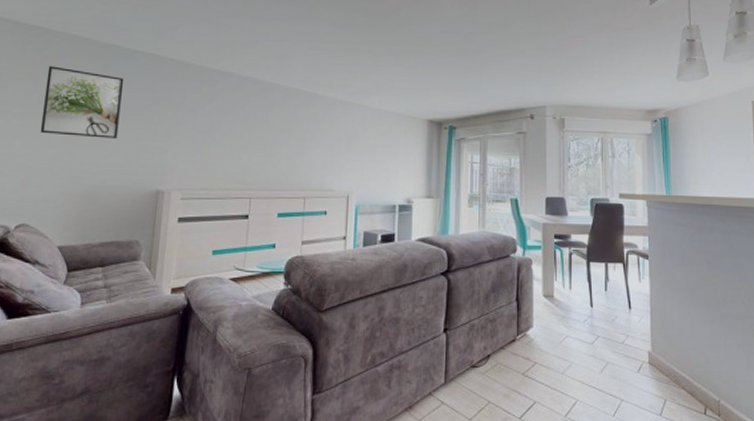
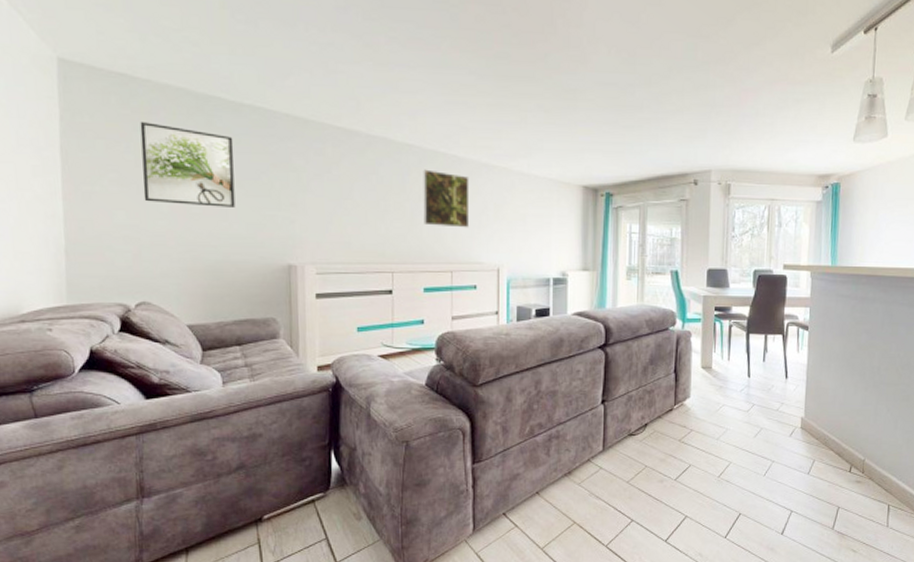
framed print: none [282,105,326,158] -> present [423,169,470,228]

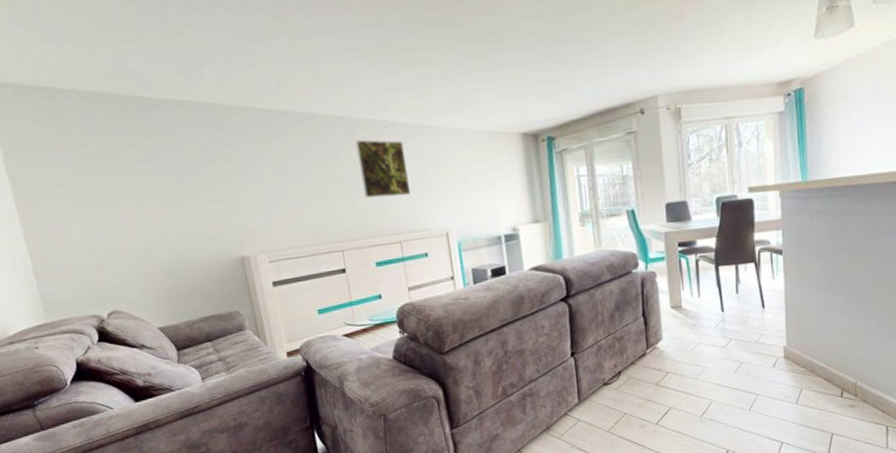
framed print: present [140,122,236,207] -> none [73,133,180,213]

